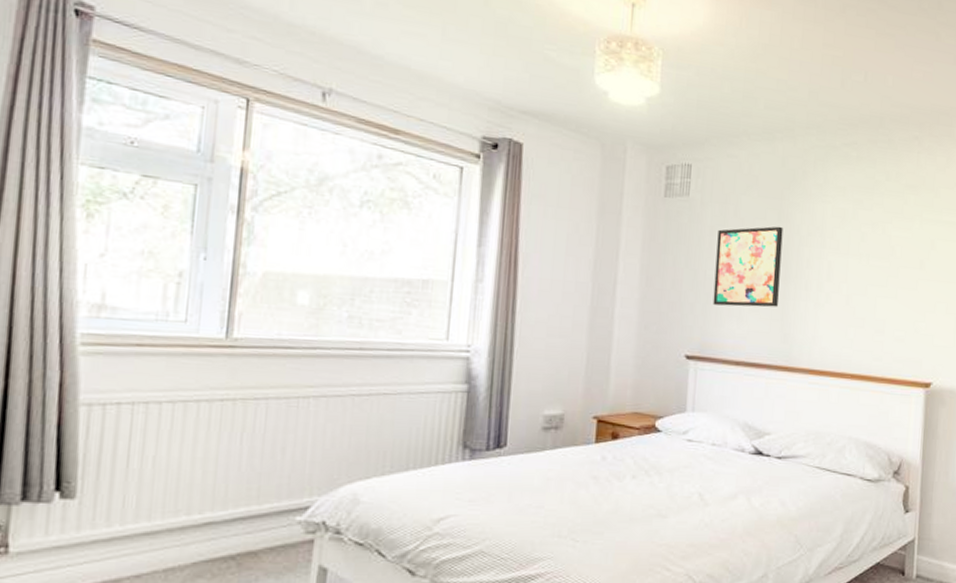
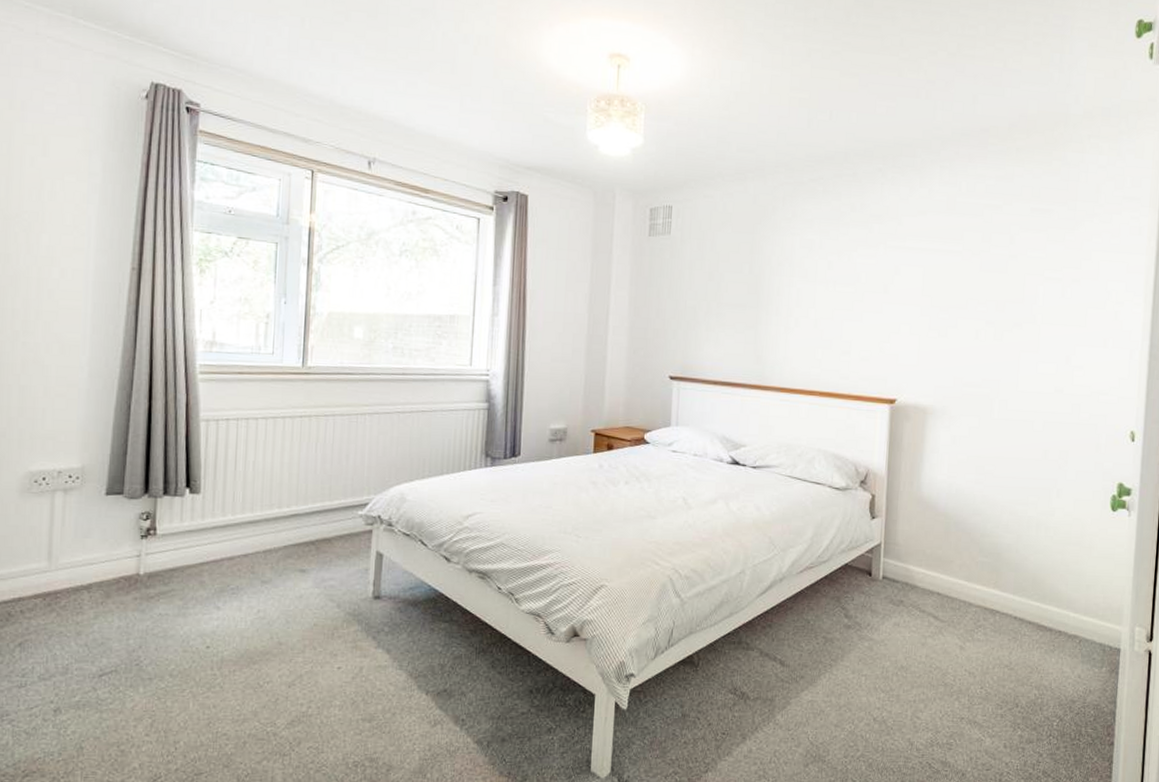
wall art: present [713,226,783,307] -> none [693,258,755,332]

